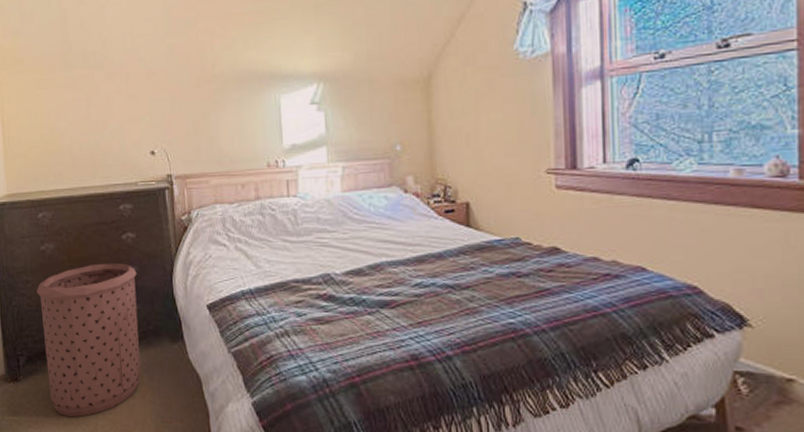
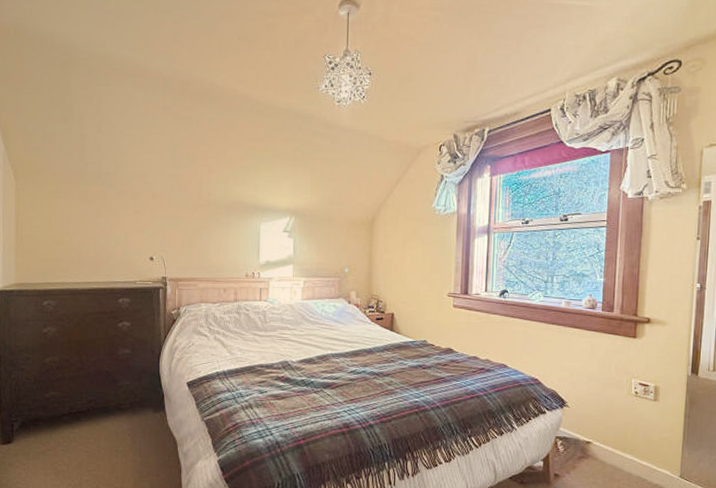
laundry basket: present [37,263,141,418] -> none [36,346,129,474]

